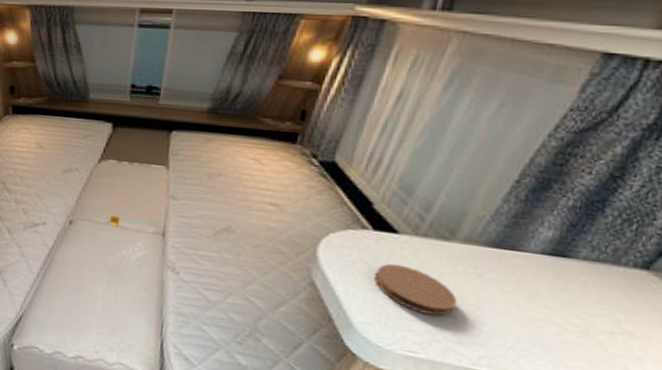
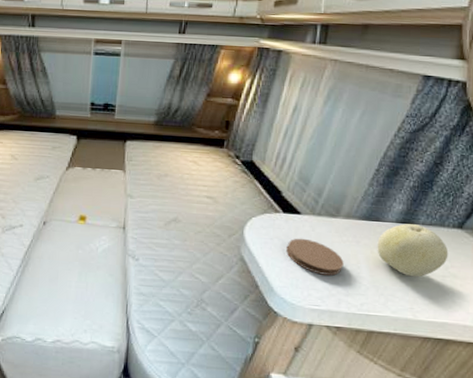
fruit: none [508,256,624,330] -> present [377,224,449,277]

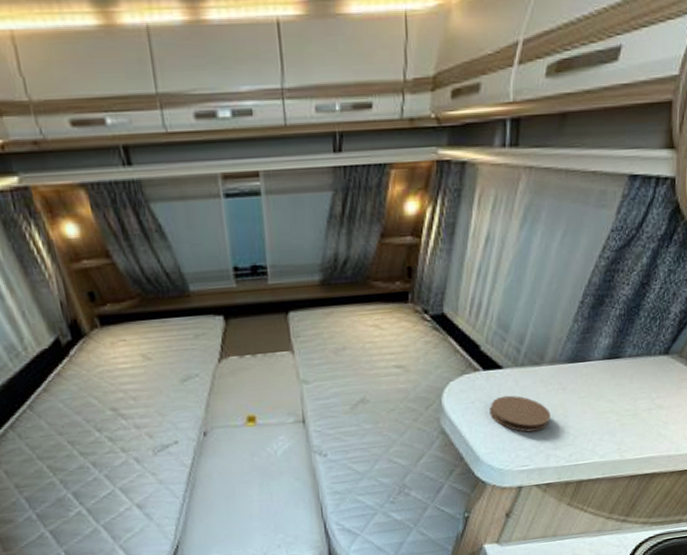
fruit: present [377,224,449,277] -> none [584,358,655,417]

